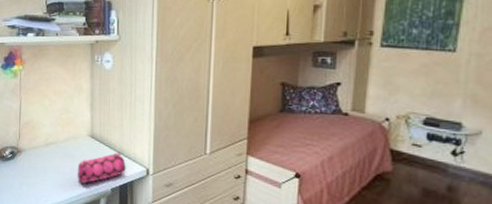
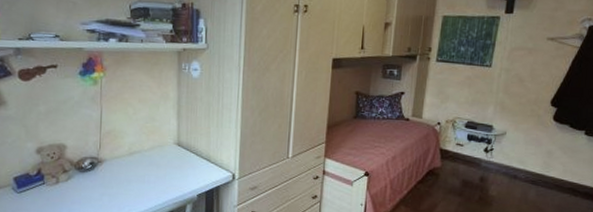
pencil case: present [77,151,126,184] -> none [162,158,212,191]

